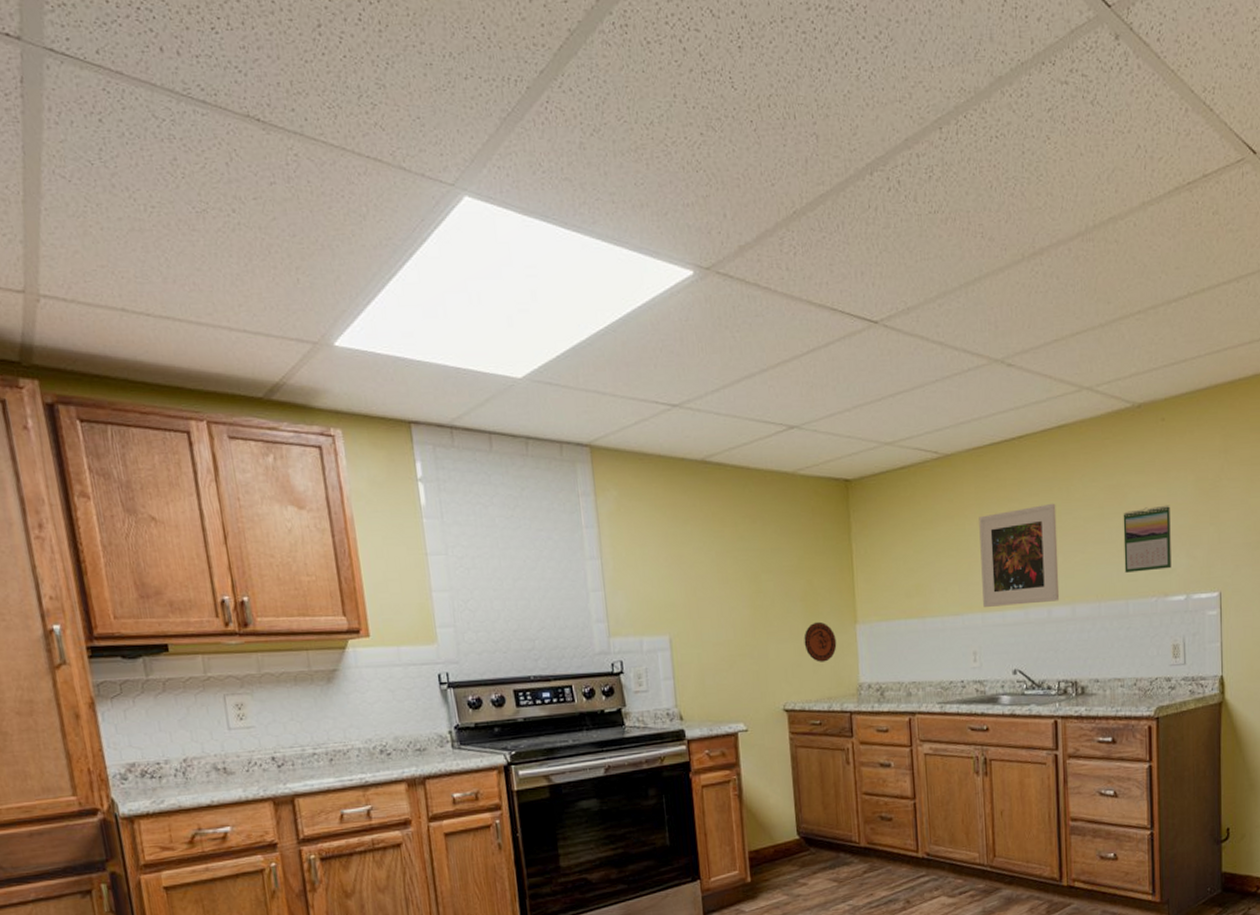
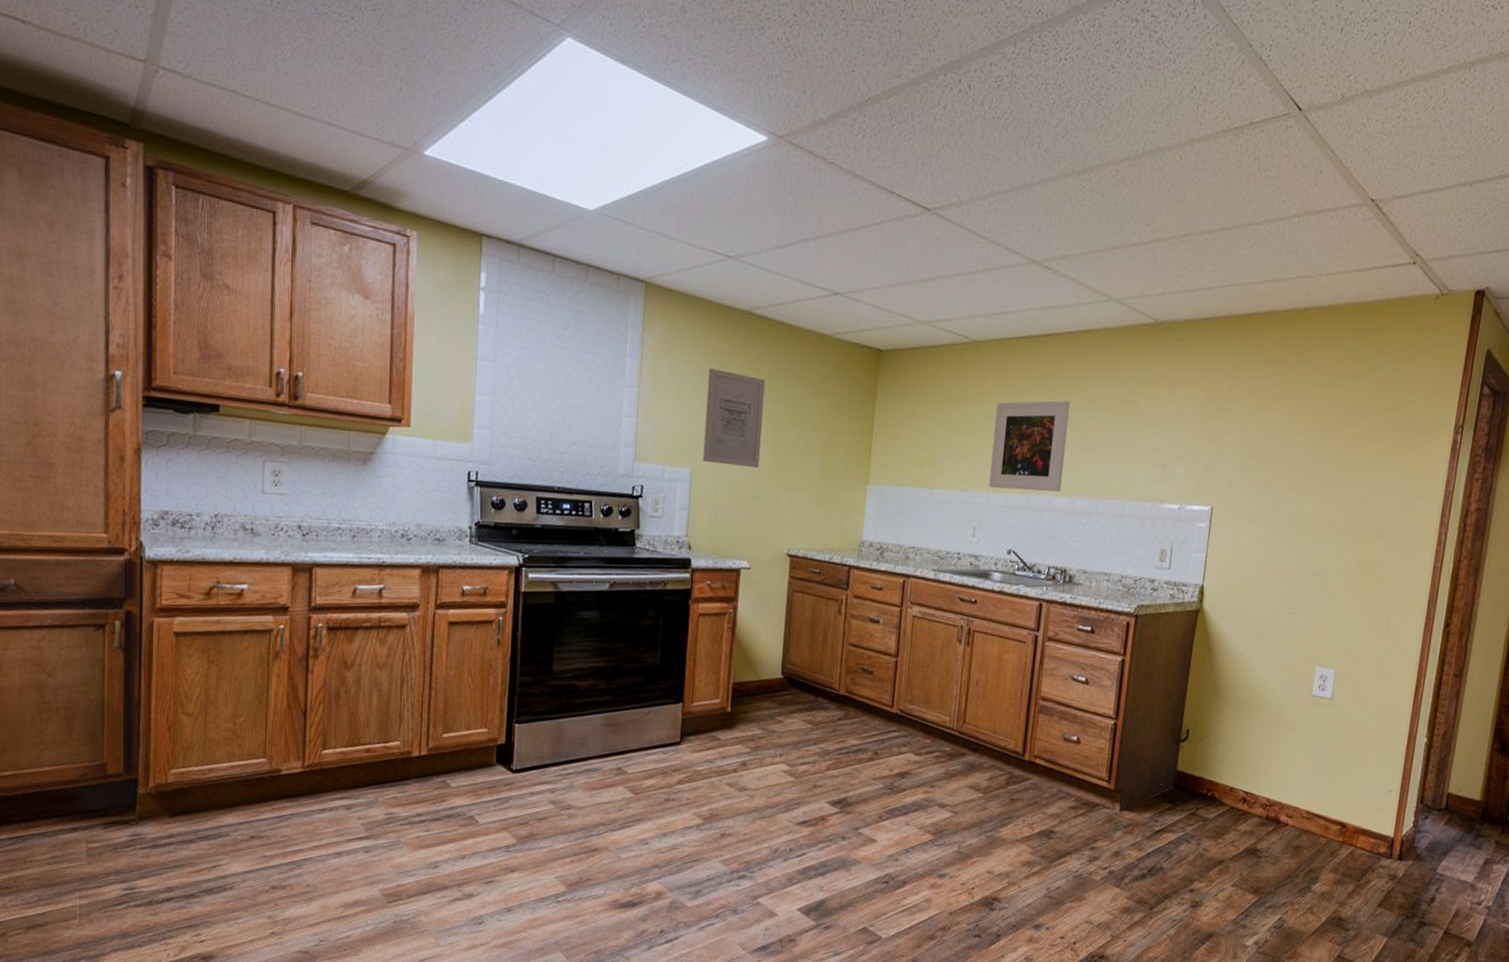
wall art: none [671,526,740,627] -> present [703,368,766,468]
decorative plate: present [804,621,837,662] -> none [816,477,847,516]
calendar: present [1123,505,1172,573] -> none [1125,417,1177,478]

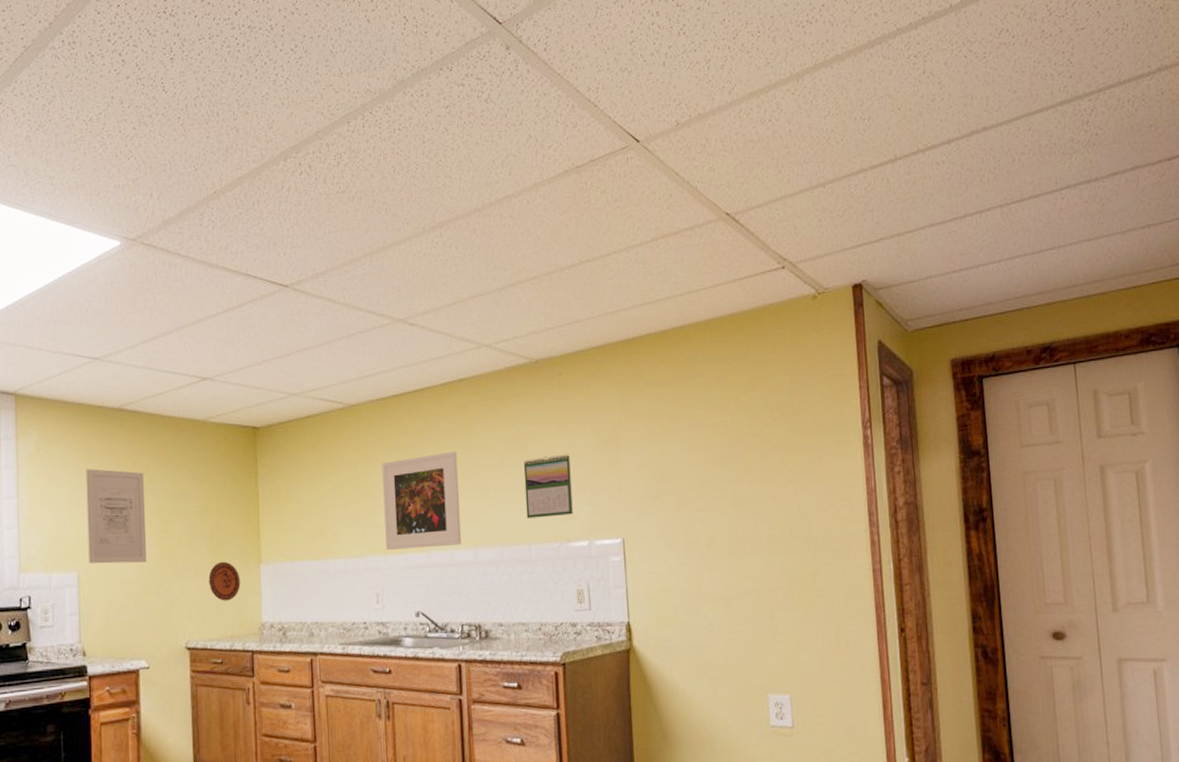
decorative plate: none [816,477,847,516] -> present [208,561,241,601]
calendar: none [1125,417,1177,478] -> present [523,454,573,518]

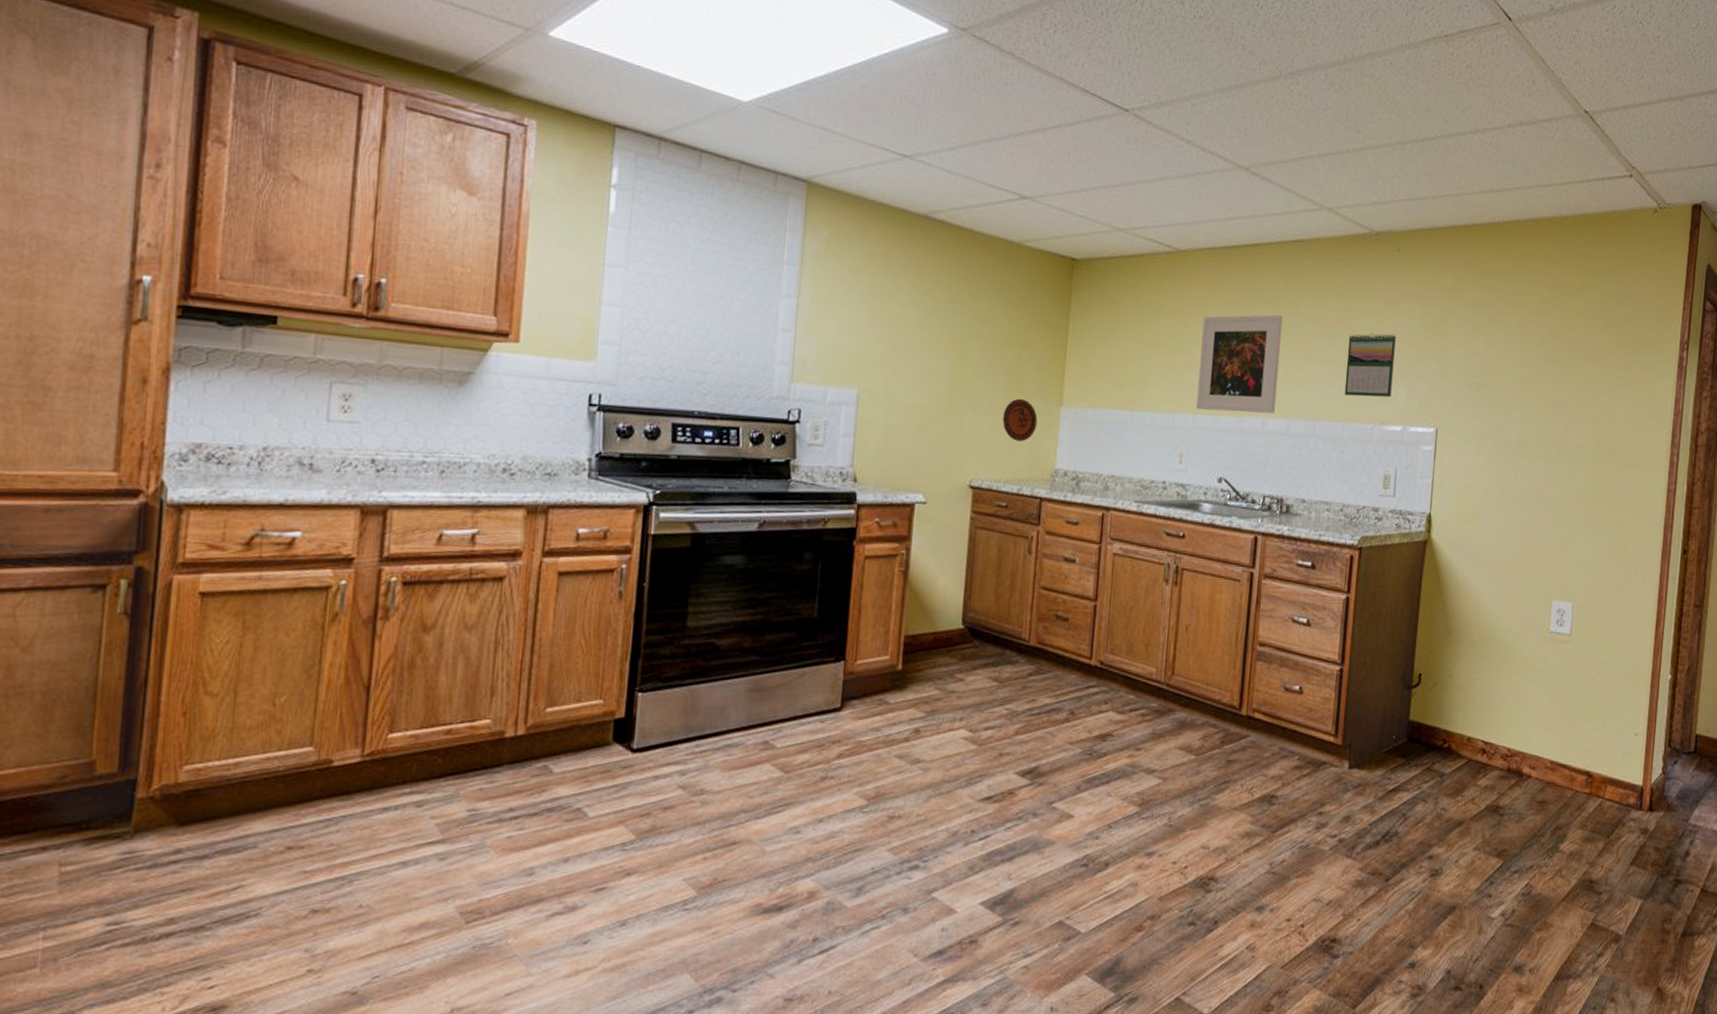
wall art: present [85,469,147,564] -> none [872,277,945,388]

